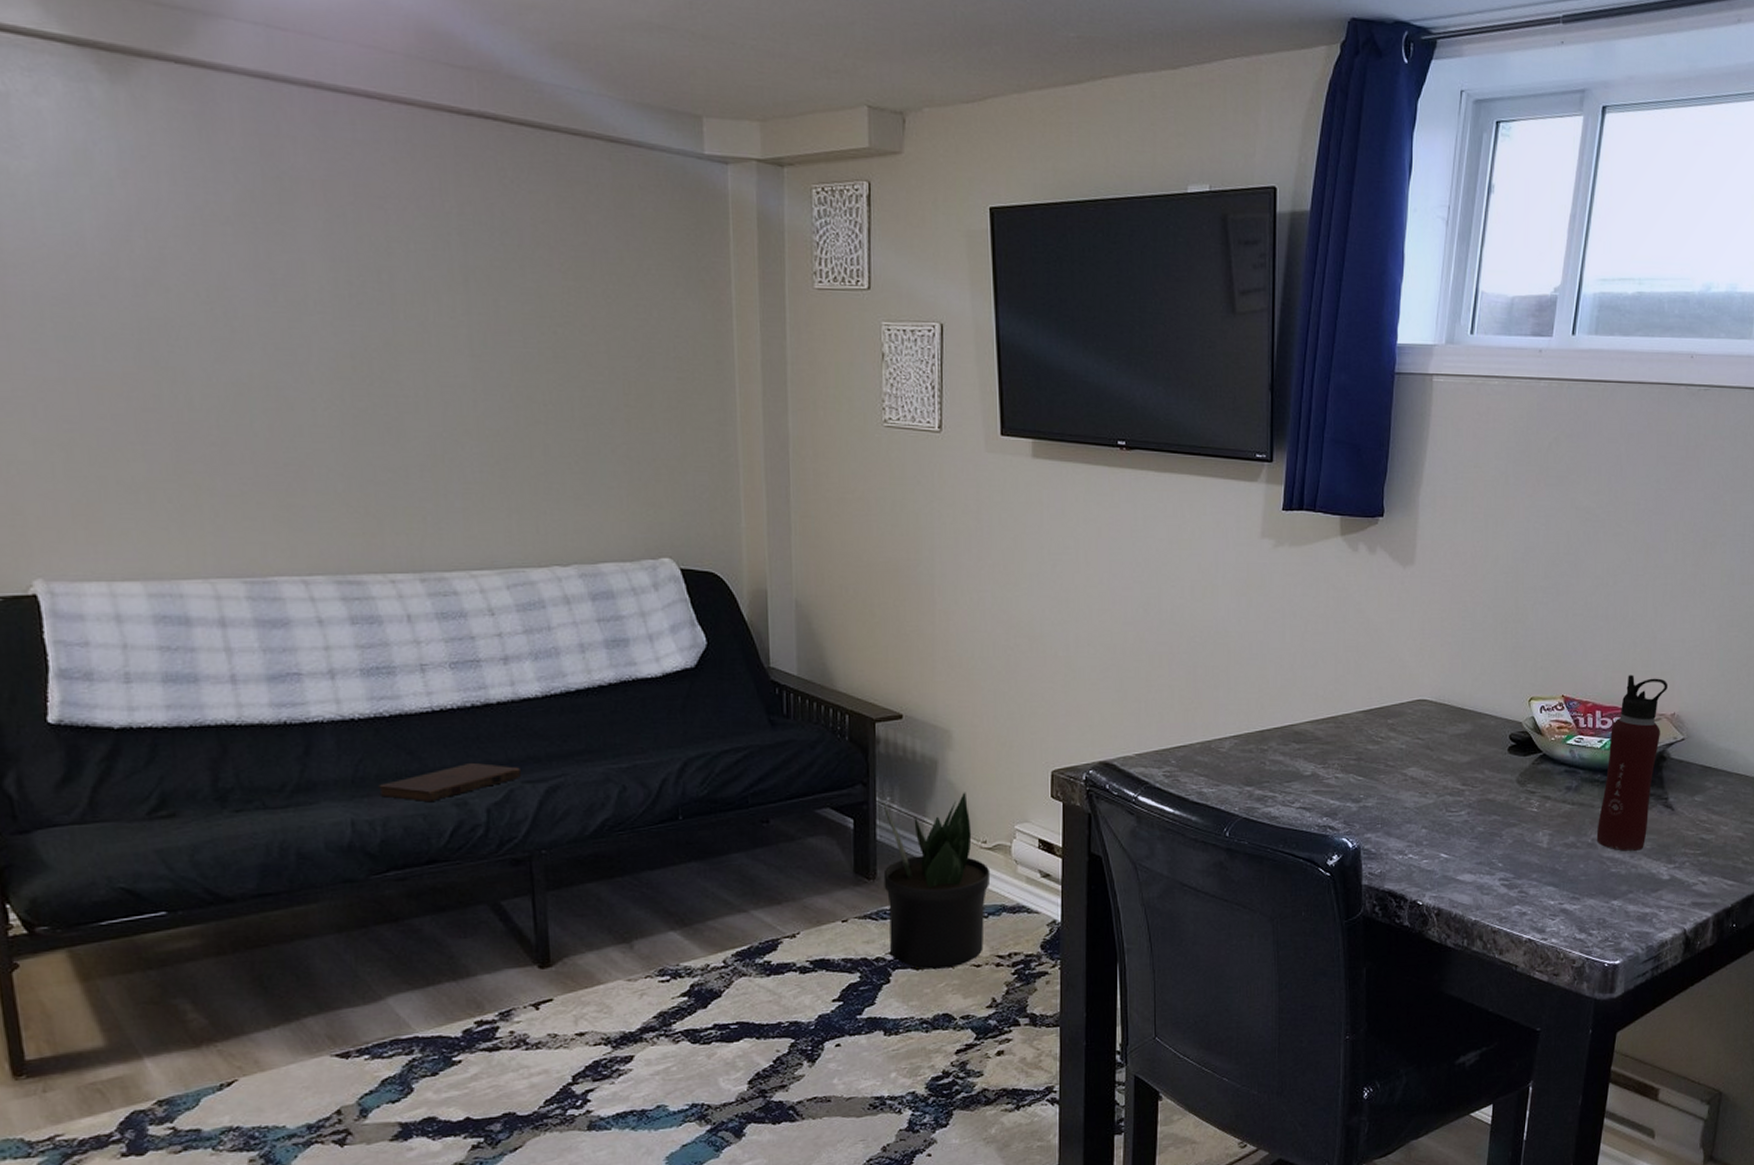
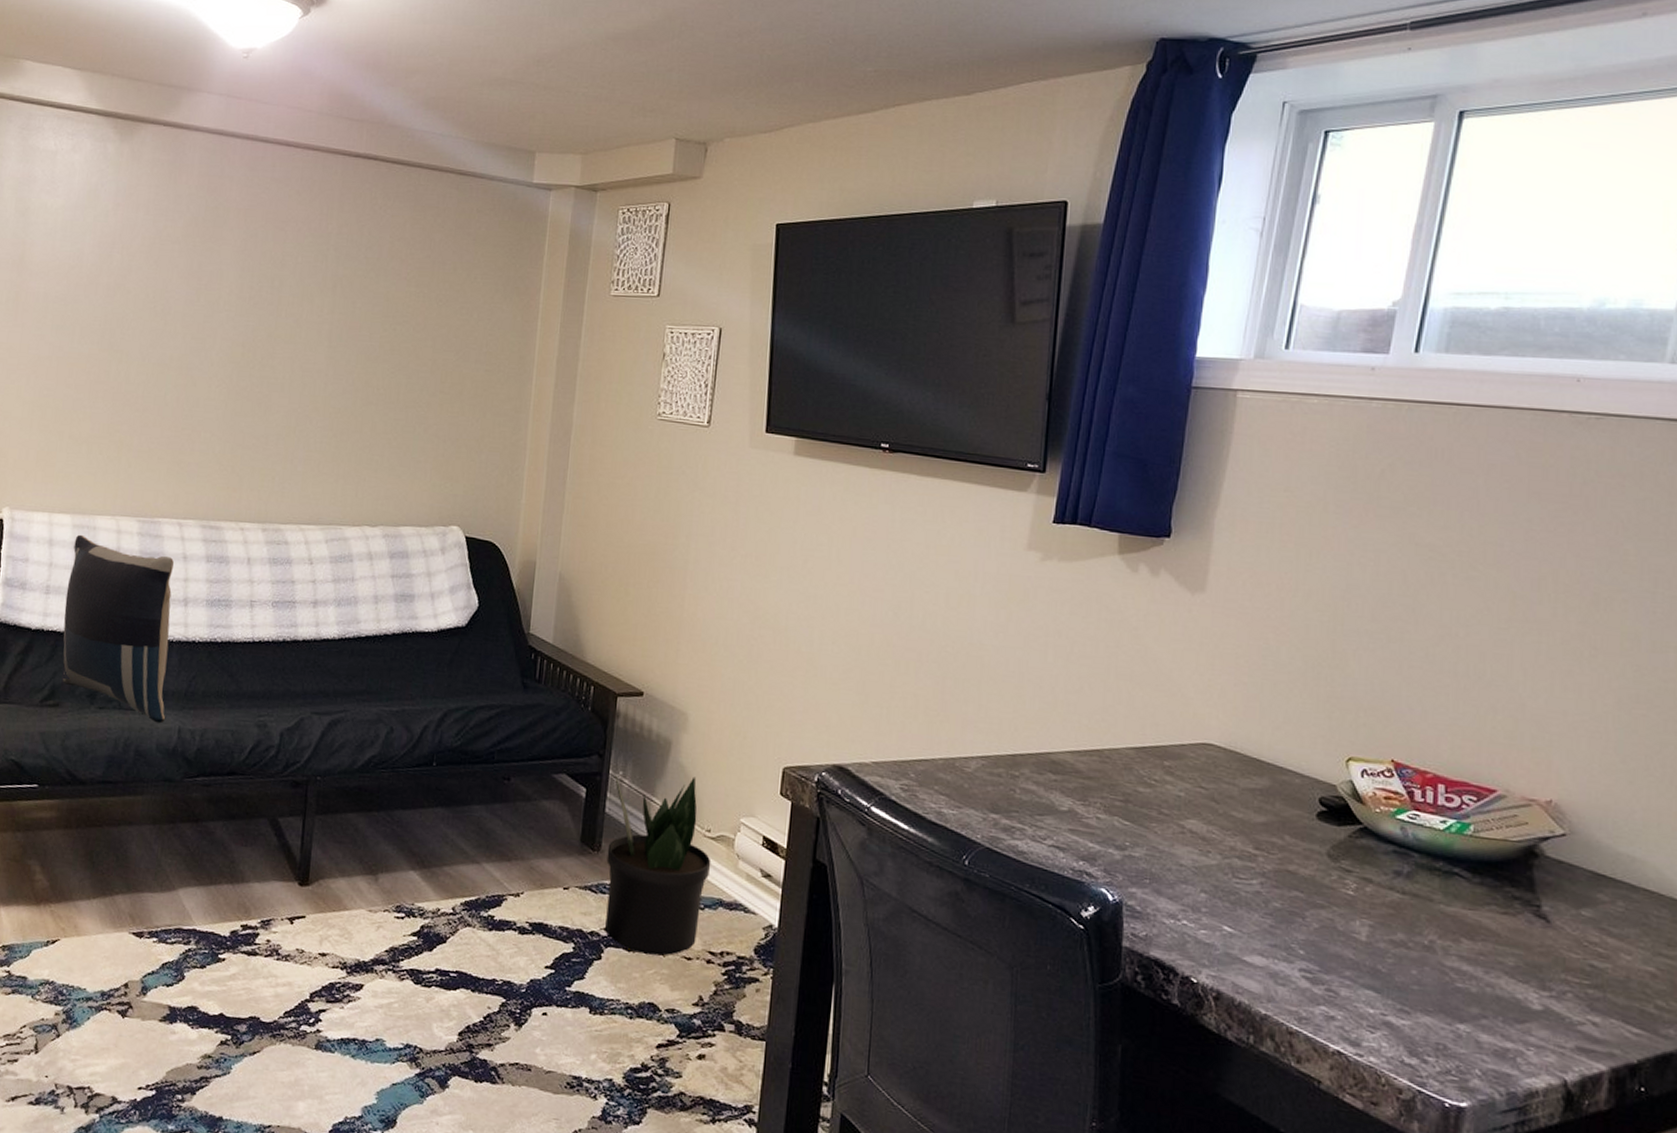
pillow: none [154,605,330,819] -> present [63,534,174,724]
book: present [379,762,521,801] -> none [202,690,312,720]
water bottle: present [1596,675,1668,851] -> none [1435,745,1541,966]

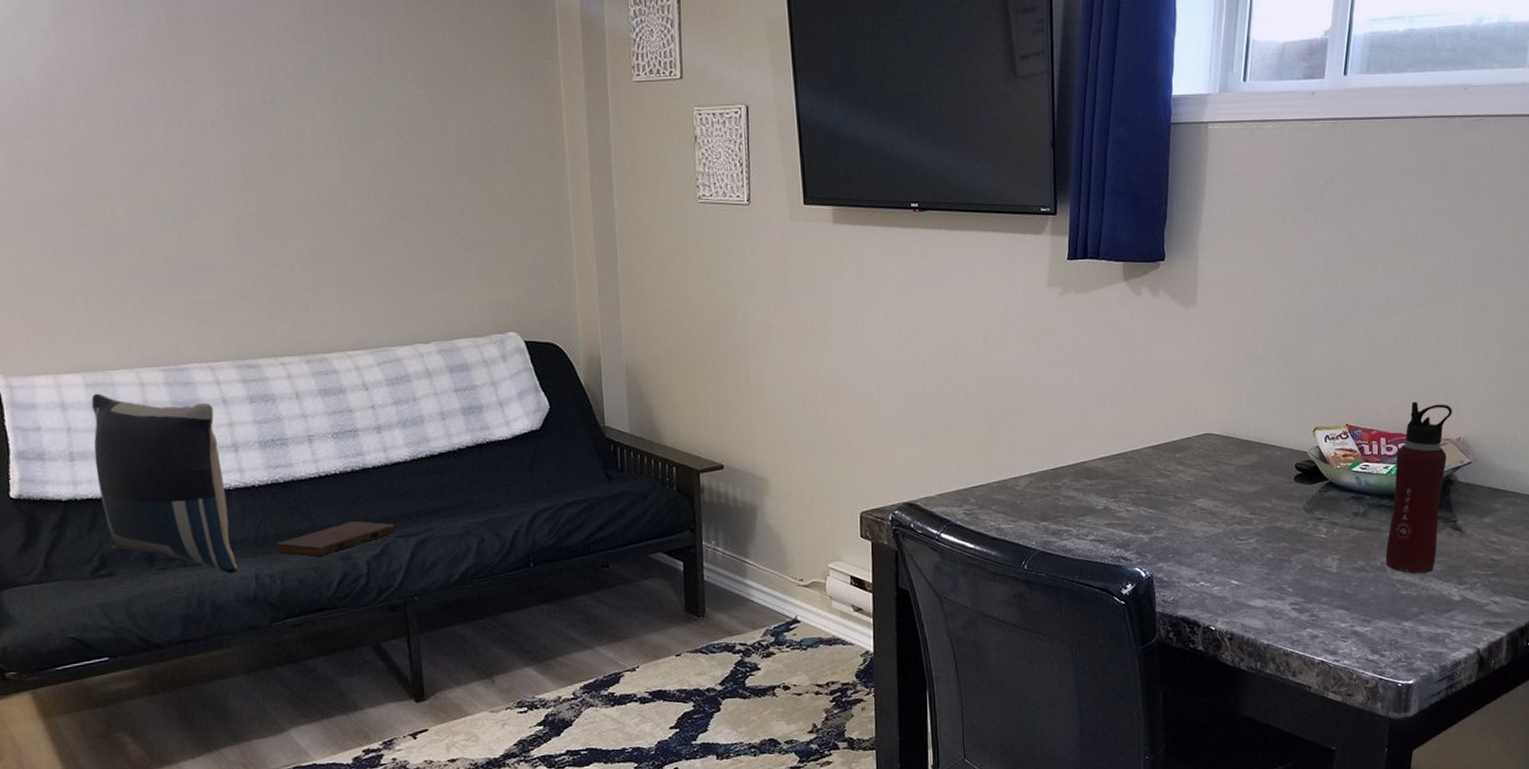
book: none [202,690,312,720] -> present [277,520,395,556]
planter: present [605,771,711,956] -> none [707,534,808,698]
water bottle: none [1435,745,1541,966] -> present [1385,401,1452,574]

